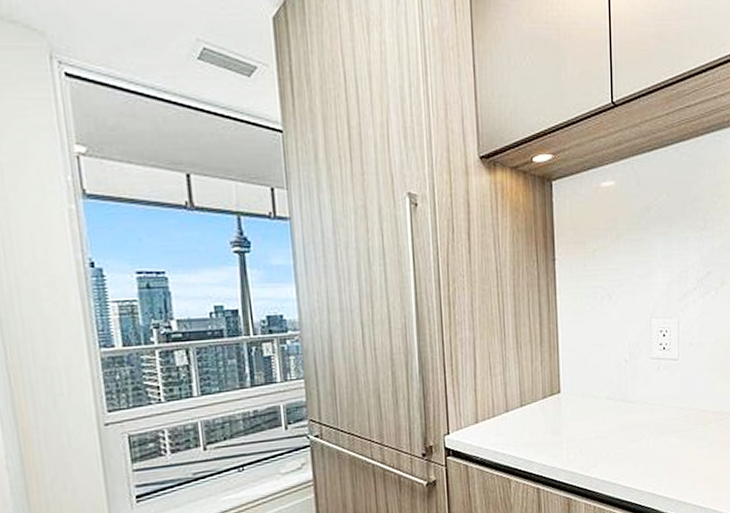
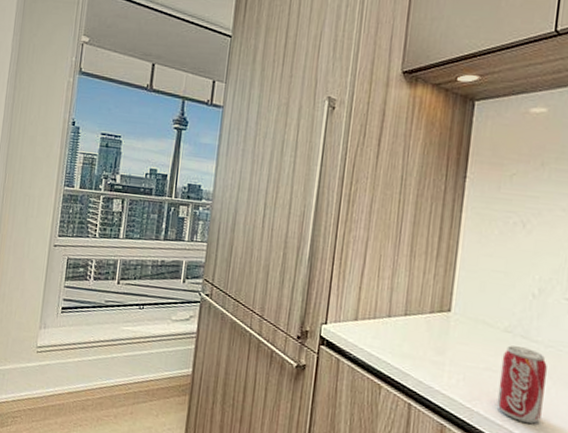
beverage can: none [608,409,645,475] -> present [497,345,547,424]

